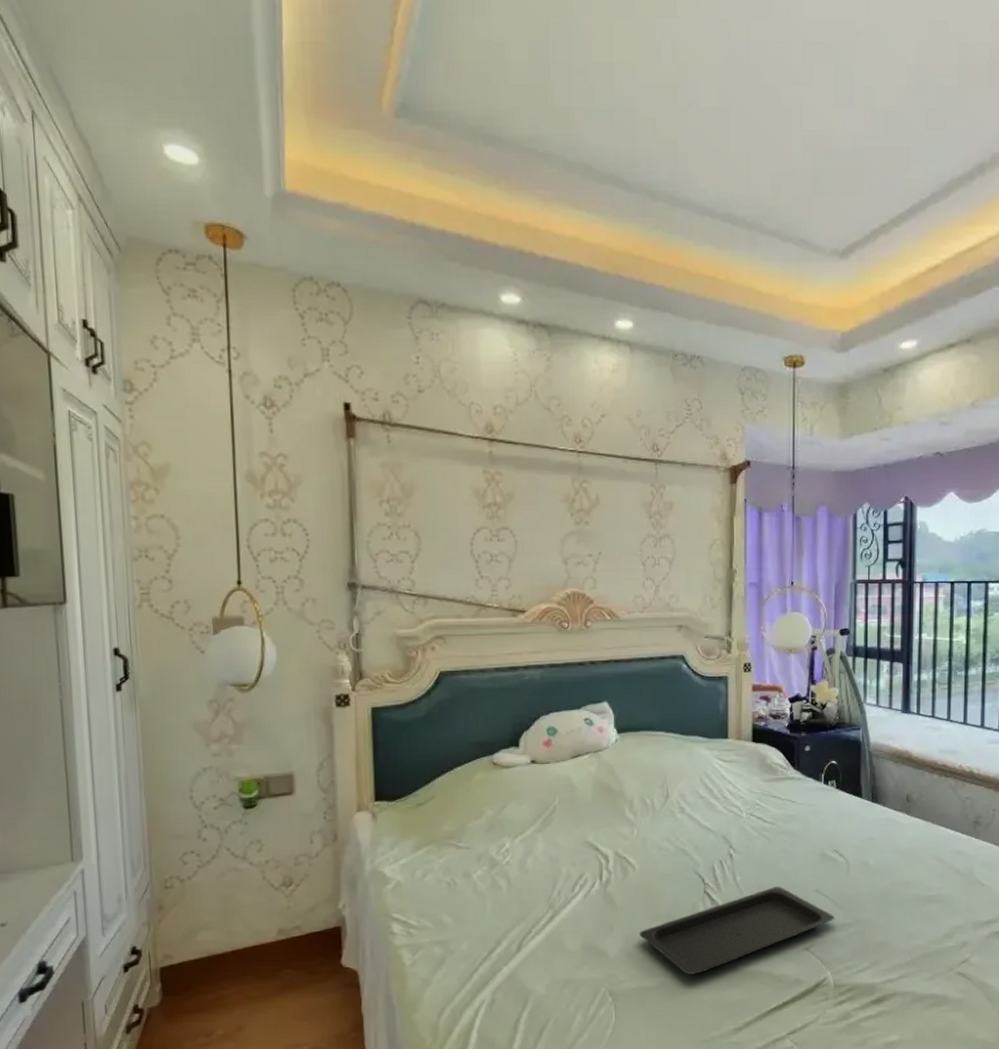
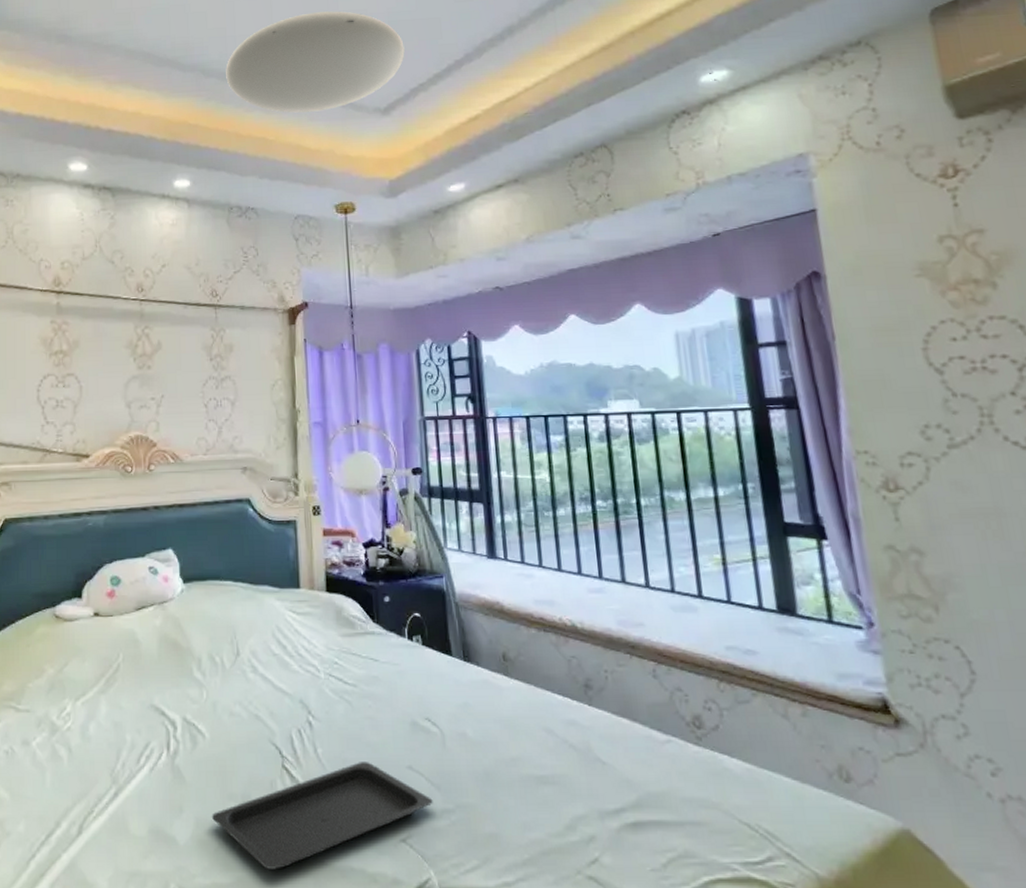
ceiling light: none [675,130,869,250] -> present [226,11,405,113]

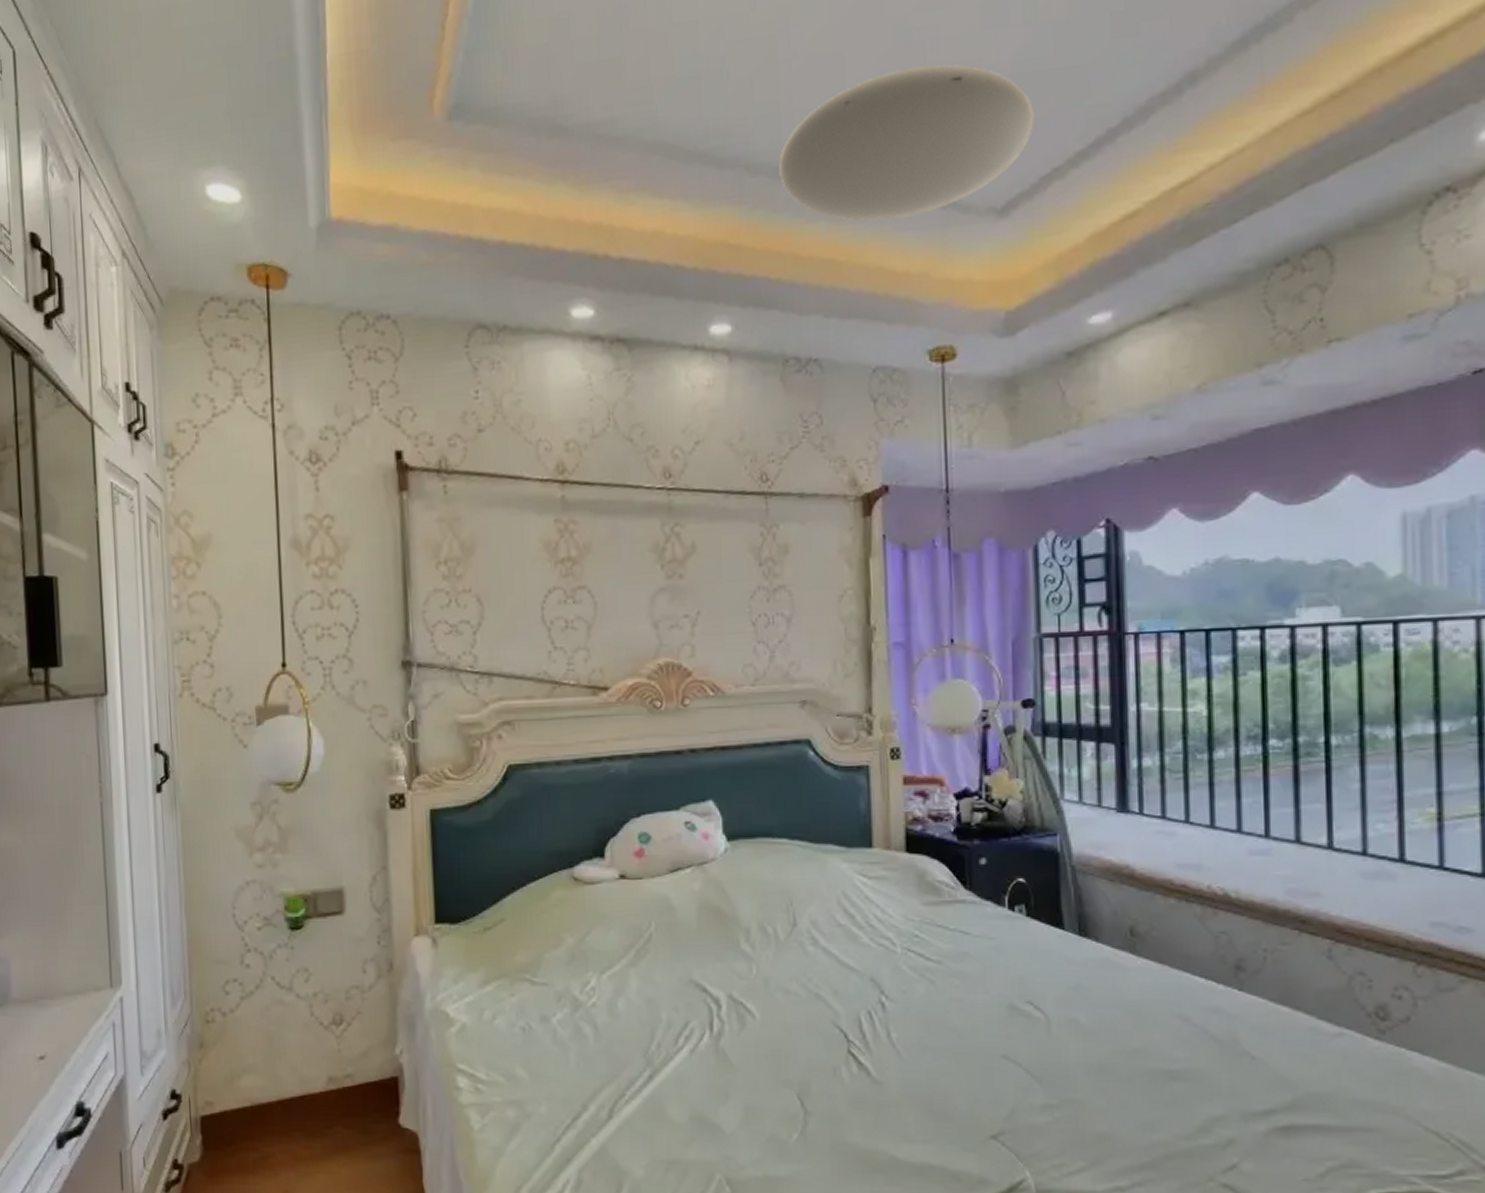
serving tray: present [211,762,433,870] -> none [762,1049,1032,1164]

